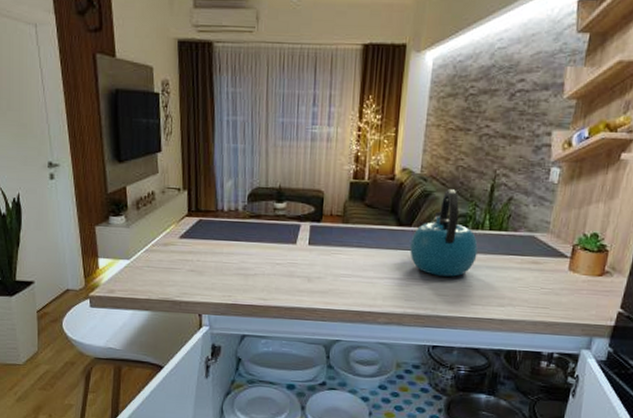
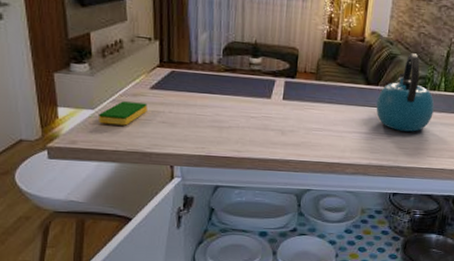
dish sponge: none [134,251,177,275] -> present [99,101,148,126]

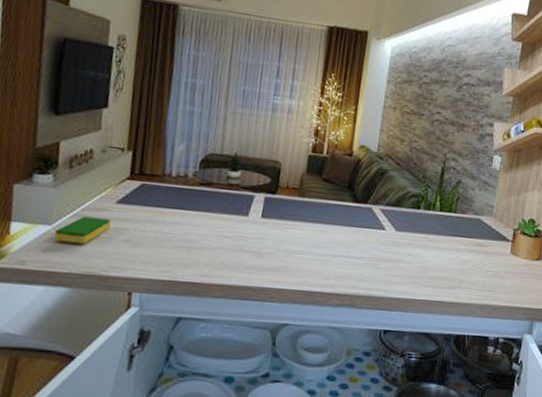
kettle: present [376,53,435,132] -> none [364,169,430,257]

